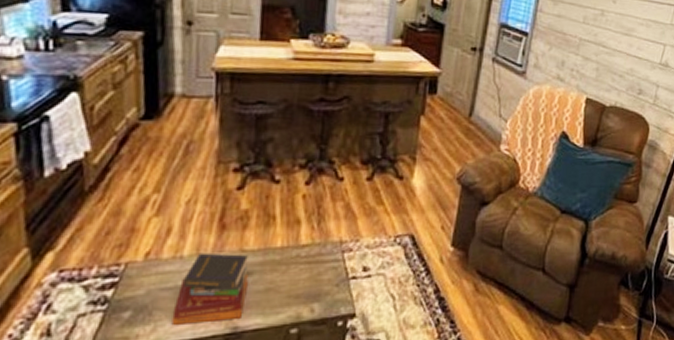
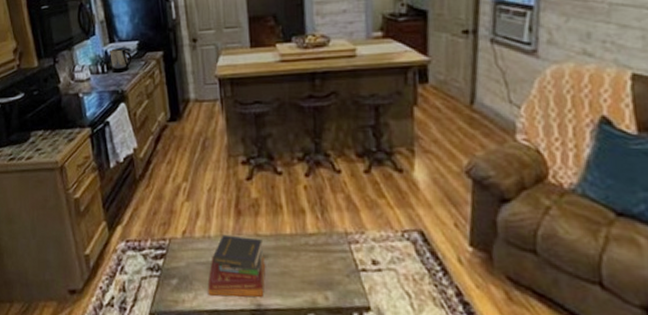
kettle: none [60,18,96,54] -> present [110,47,132,74]

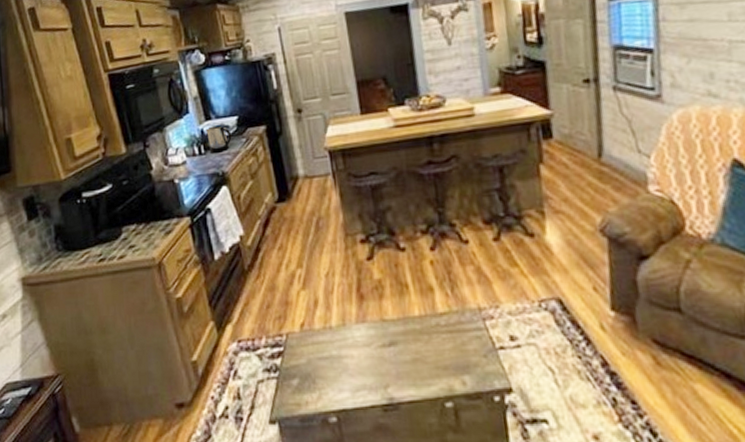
books: present [207,234,265,298] -> none [332,323,396,393]

